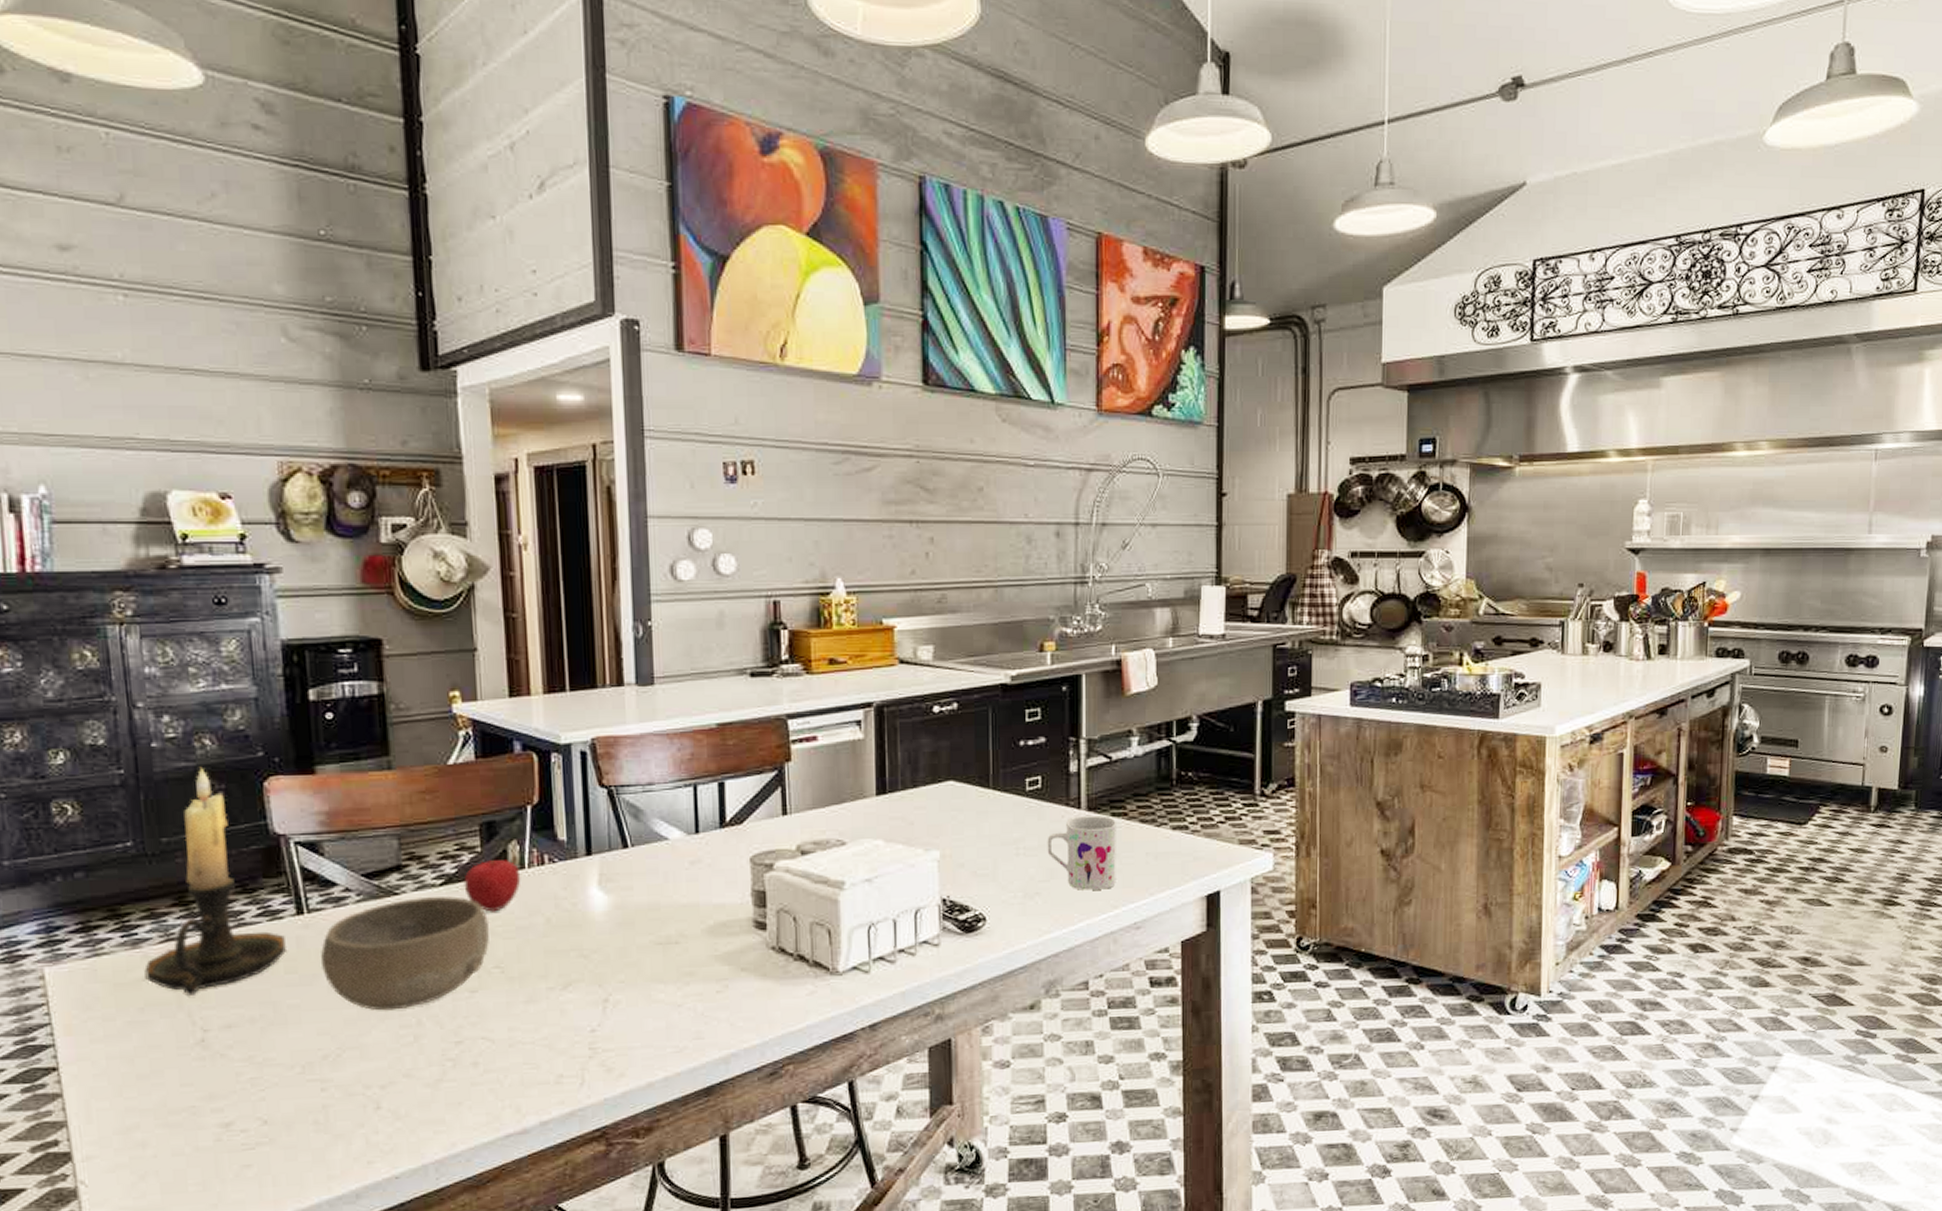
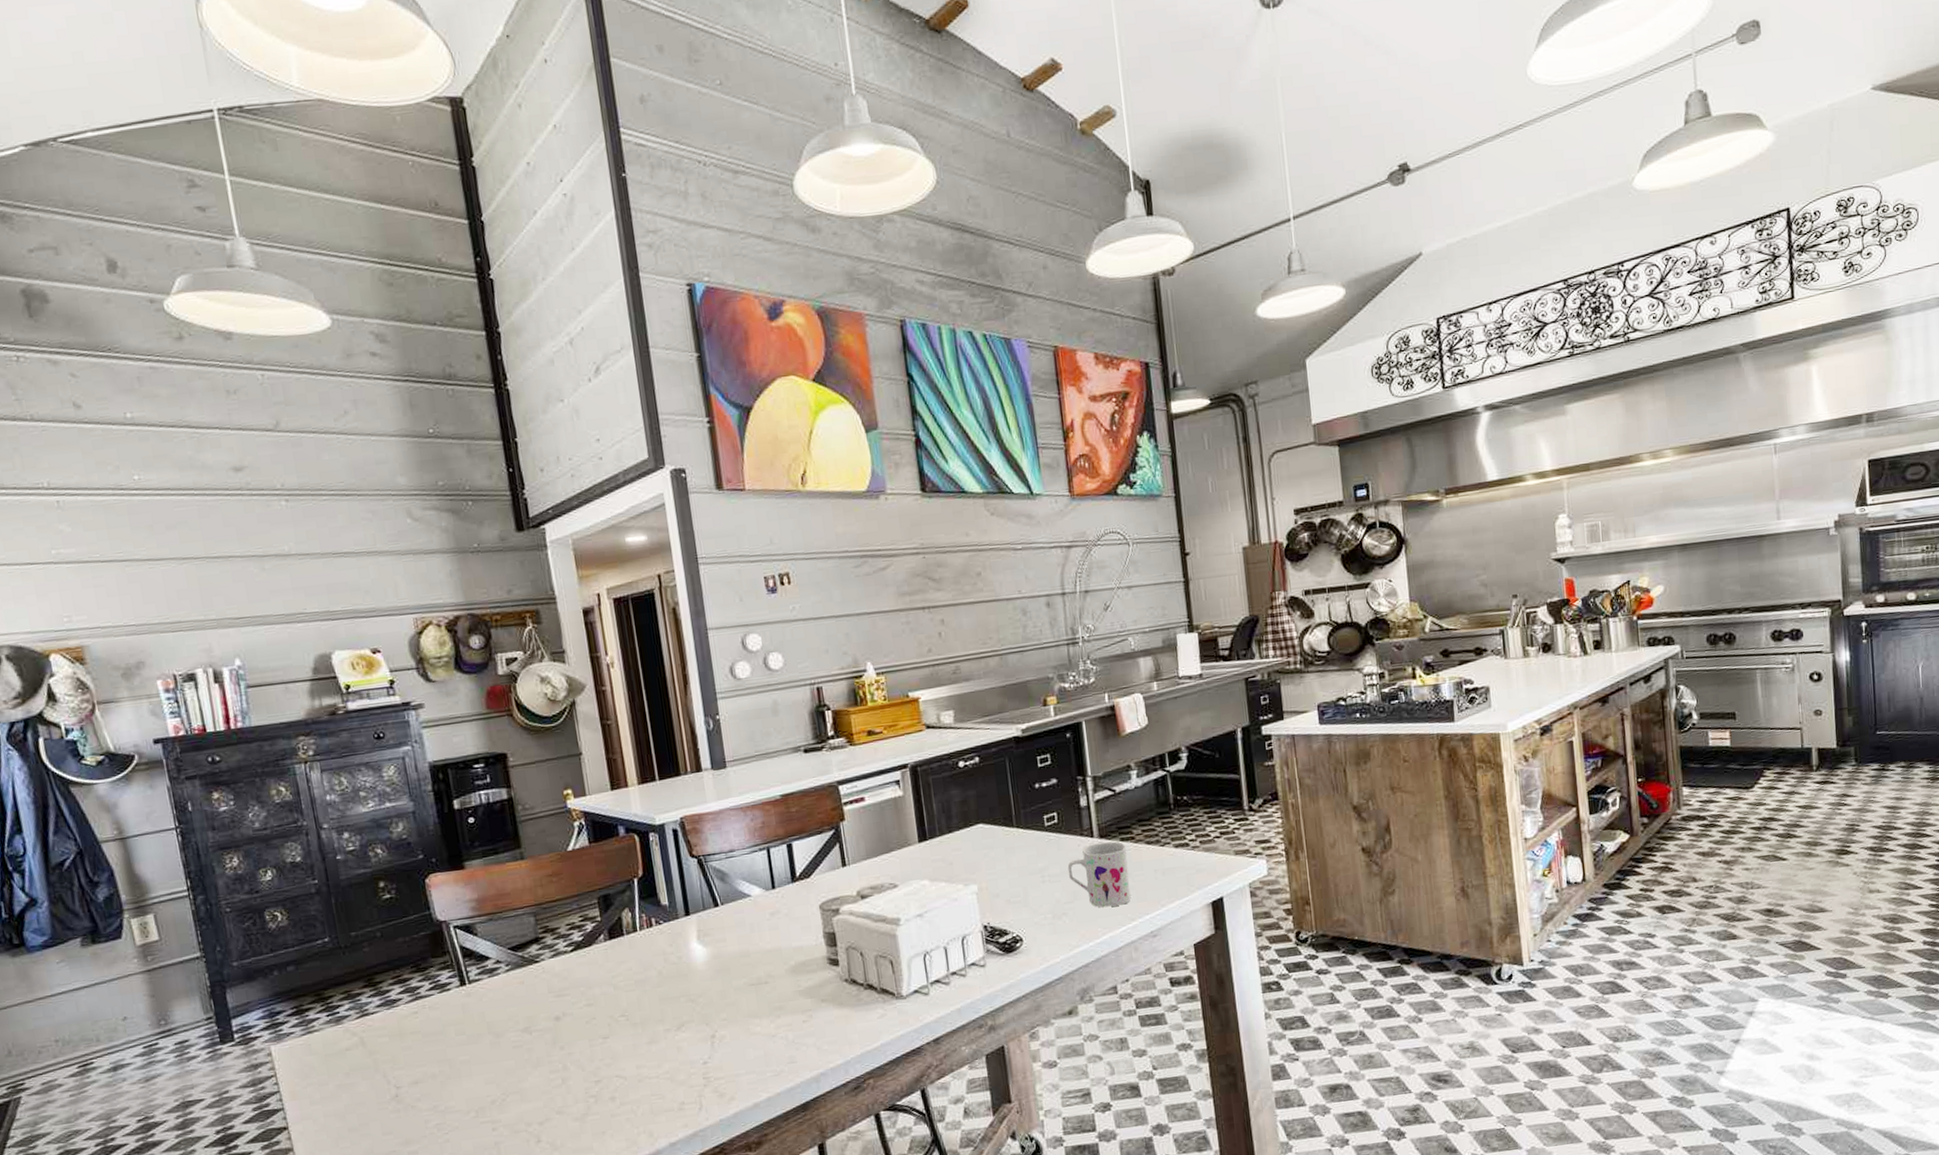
candle holder: present [144,766,288,995] -> none [347,871,456,1060]
bowl: present [320,896,489,1011] -> none [482,960,615,1060]
apple: present [463,860,521,912] -> none [589,925,635,970]

